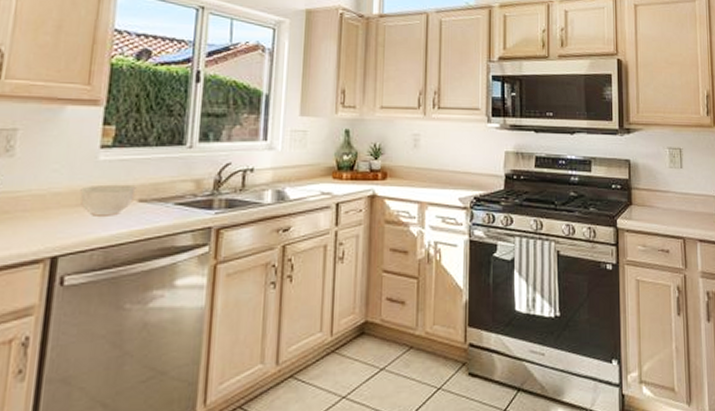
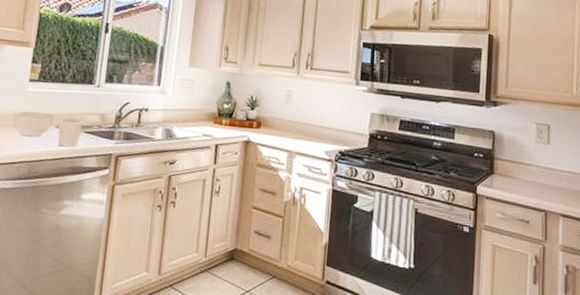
mug: none [140,189,173,224] -> present [57,118,83,148]

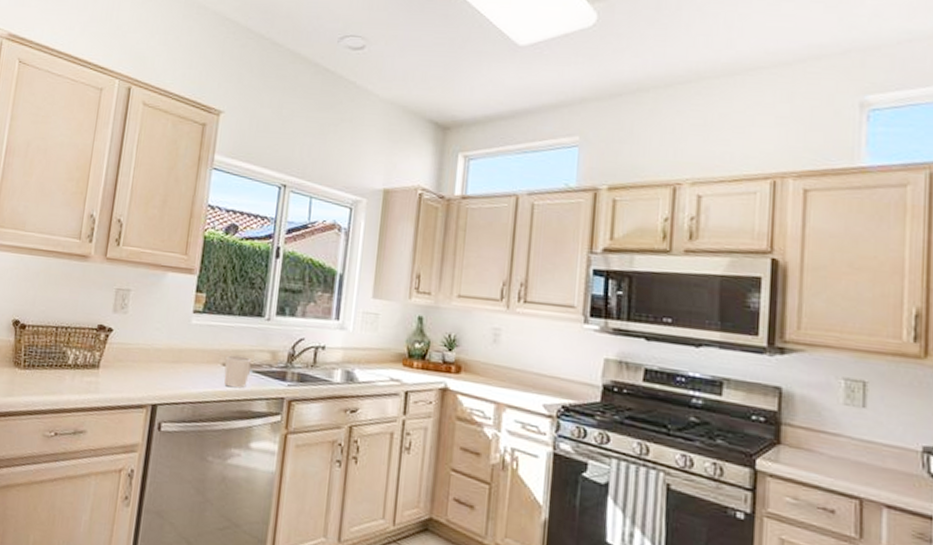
bowl: present [12,111,55,137] -> none [175,346,221,376]

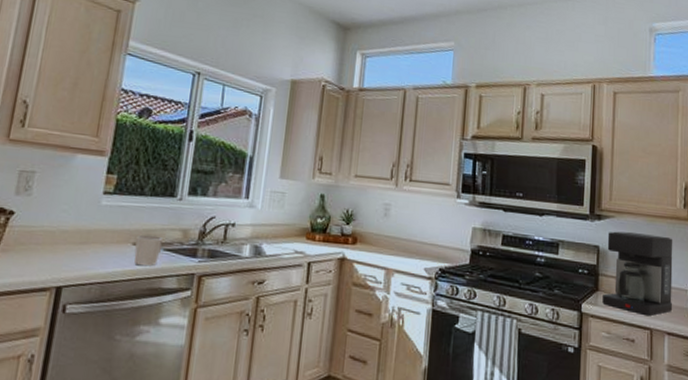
coffee maker: none [786,369,897,481] -> present [602,231,673,316]

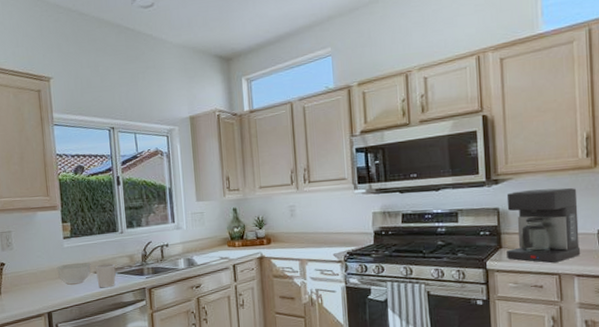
bowl: none [83,227,131,256] -> present [56,262,91,285]

